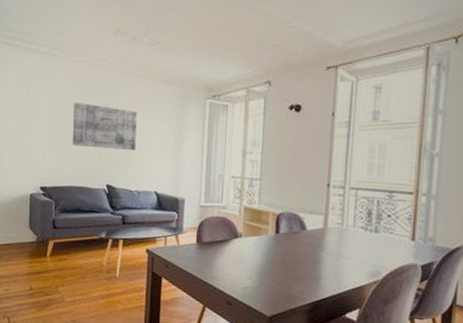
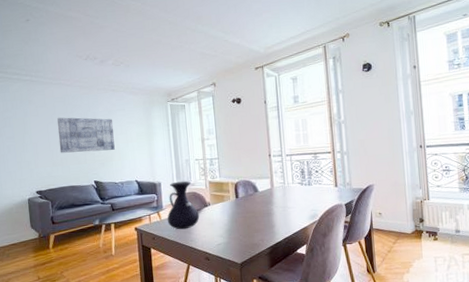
vase: none [186,200,227,262] -> present [167,180,200,230]

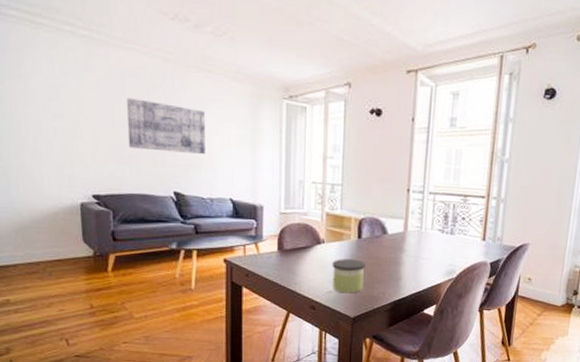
vase: present [167,180,200,230] -> none [267,207,309,269]
candle: none [218,215,245,244] -> present [332,259,365,294]

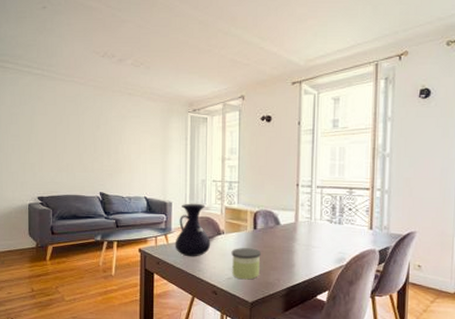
wall art: present [126,98,206,154] -> none [66,119,126,160]
vase: none [267,207,309,269] -> present [175,203,211,257]

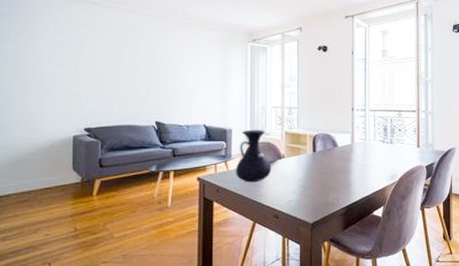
candle: present [231,248,261,280] -> none [292,170,320,202]

